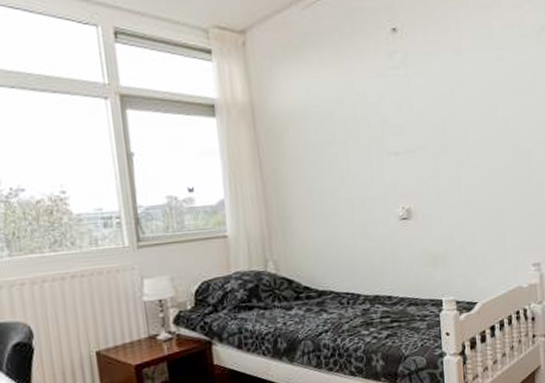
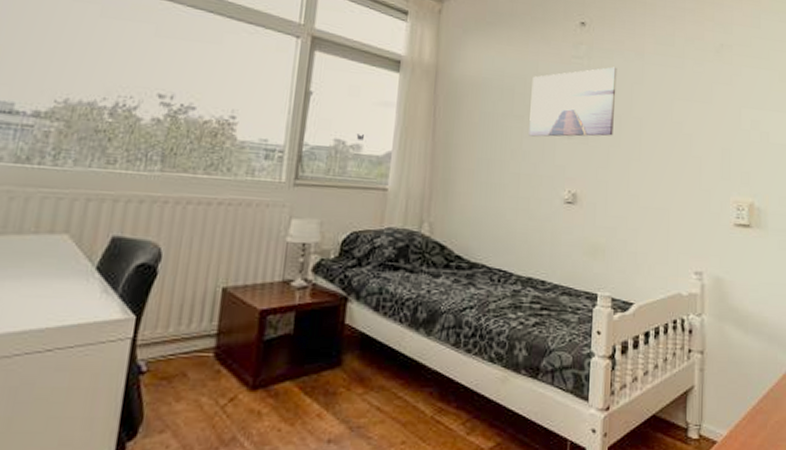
wall art: none [350,71,439,160] -> present [529,67,617,137]

